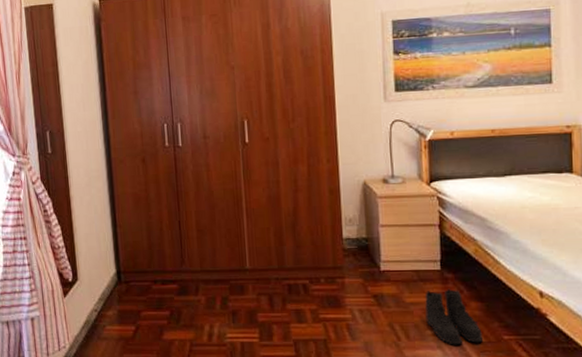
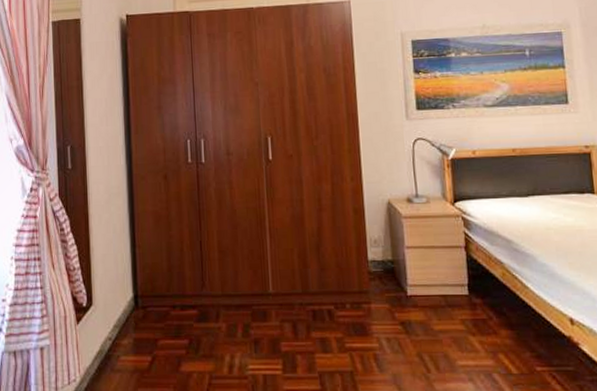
boots: present [425,288,484,345] -> none [453,315,516,378]

